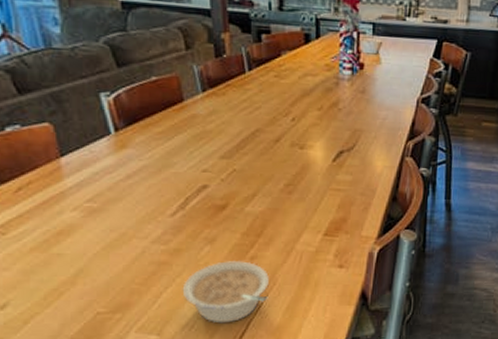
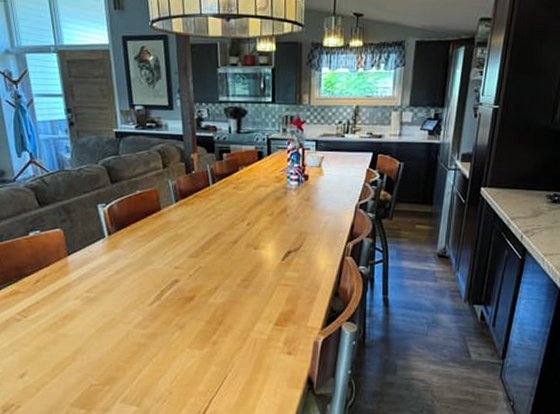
legume: present [182,261,269,324] -> none [157,345,228,399]

